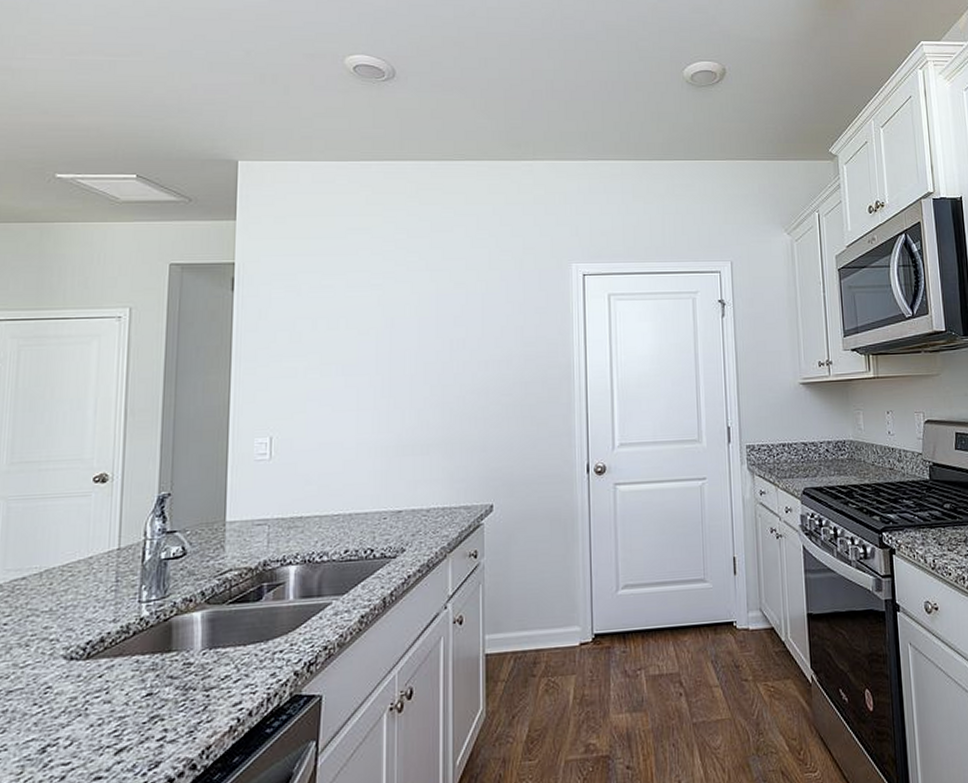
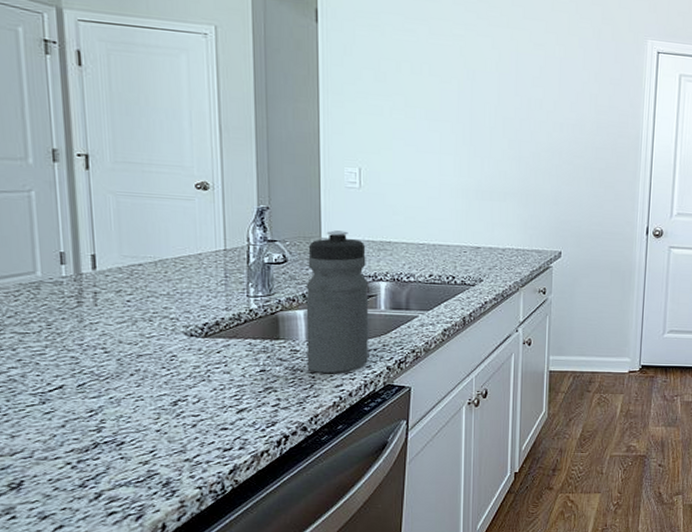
water bottle: none [201,510,275,691] -> present [306,230,368,374]

